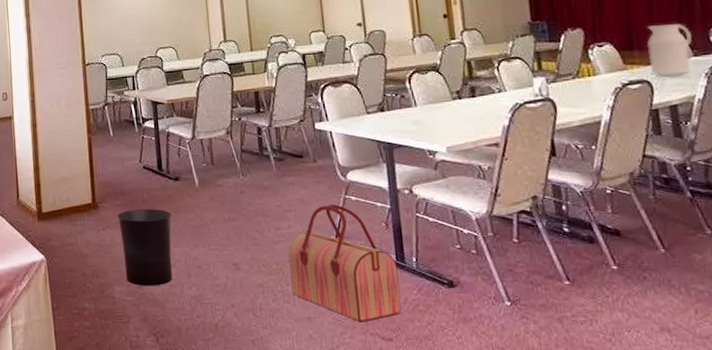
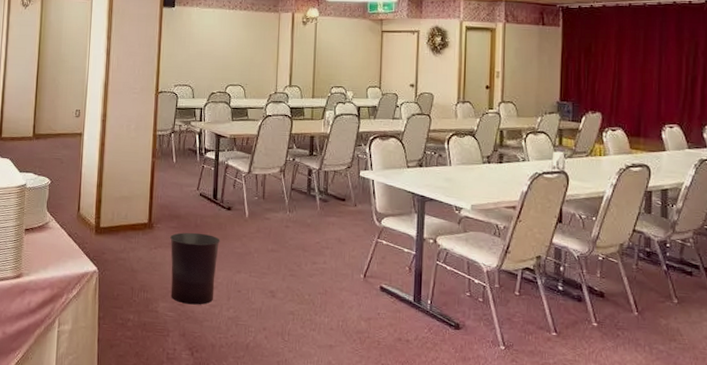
handbag: present [288,204,402,322] -> none [319,246,414,354]
water jug: present [646,24,693,81] -> none [650,117,690,168]

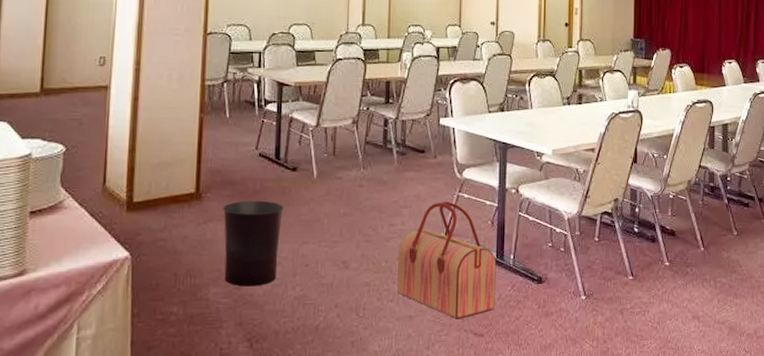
handbag: none [319,246,414,354] -> present [397,202,496,319]

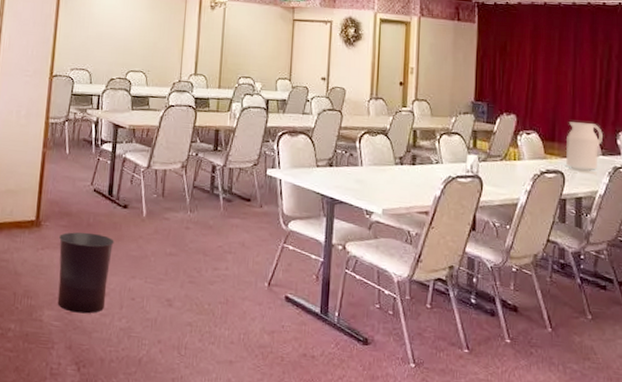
handbag: present [397,202,496,319] -> none [219,251,320,371]
water jug: none [713,53,745,102] -> present [565,122,604,175]

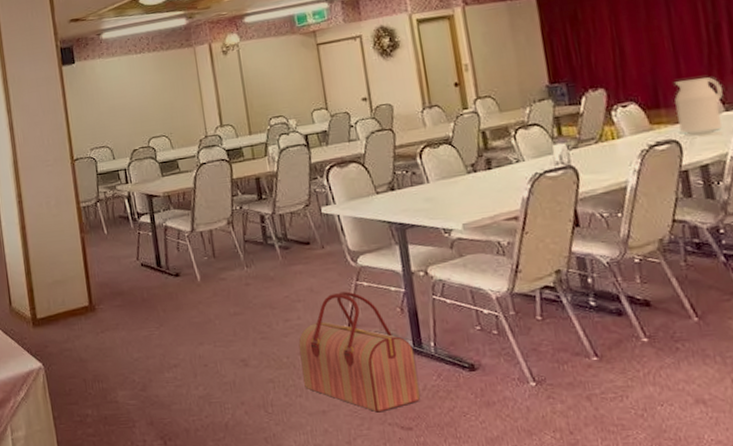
waste bin: present [57,232,114,314] -> none [116,307,178,389]
handbag: none [219,251,320,371] -> present [298,291,420,413]

